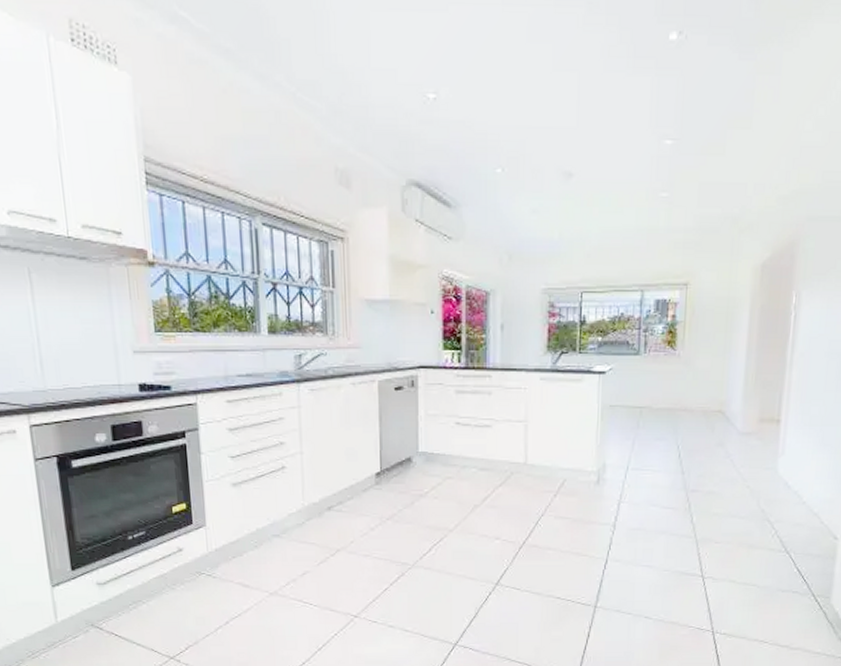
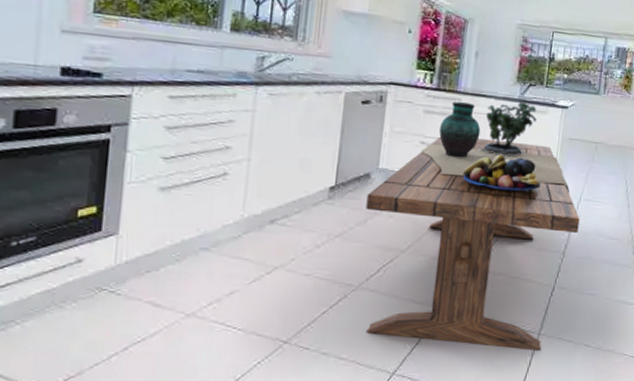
dining table: none [411,414,629,624] -> present [366,136,580,352]
vase: none [473,379,514,436] -> present [439,102,481,158]
fruit bowl: none [501,428,583,465] -> present [462,154,541,192]
potted plant: none [514,368,572,430] -> present [478,97,537,156]

